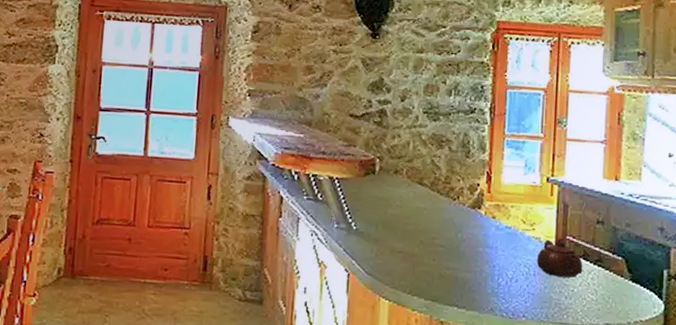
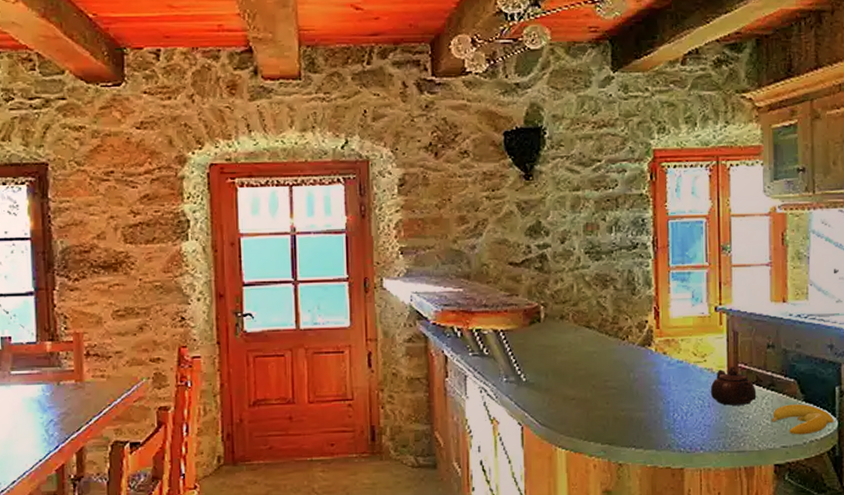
banana: none [595,282,660,315] -> present [770,404,834,435]

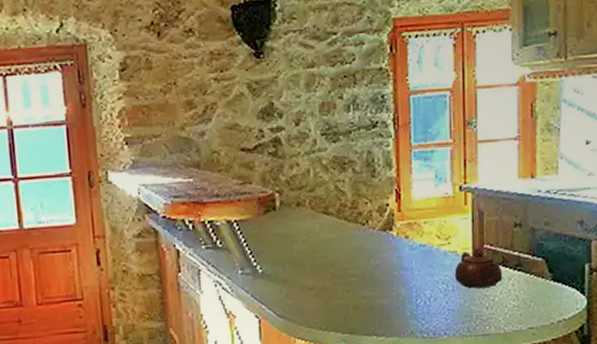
banana: present [770,404,834,435] -> none [517,283,582,316]

